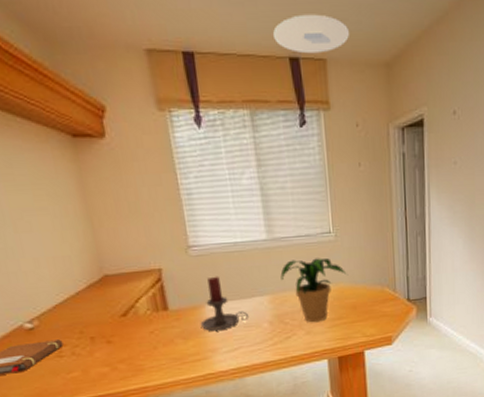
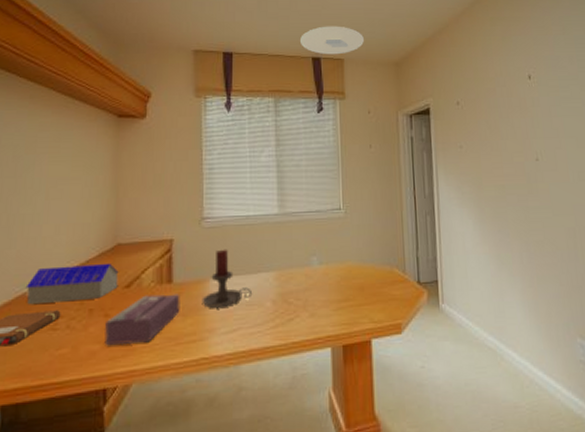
stack of books: none [19,294,114,336] -> present [25,263,119,305]
tissue box: none [109,319,181,367] -> present [104,294,180,346]
potted plant: present [280,258,349,323] -> none [288,234,357,304]

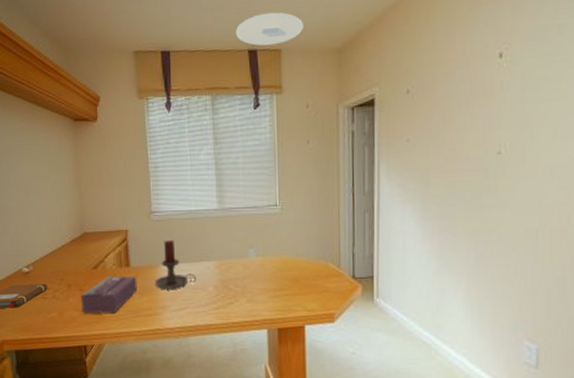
stack of books: present [25,263,119,305] -> none [20,248,88,279]

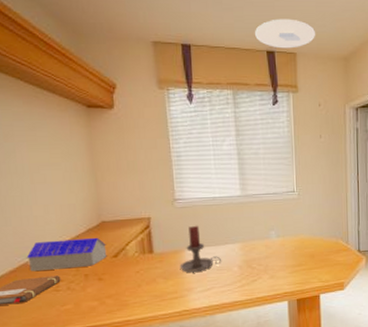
stack of books: none [20,248,88,279] -> present [26,237,107,272]
tissue box: present [81,276,137,314] -> none [100,261,162,302]

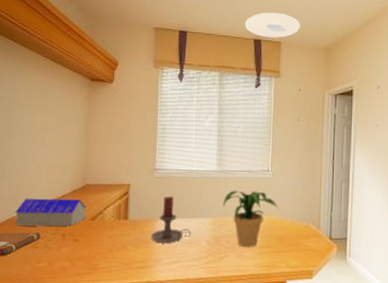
potted plant: none [250,212,308,268] -> present [223,190,280,248]

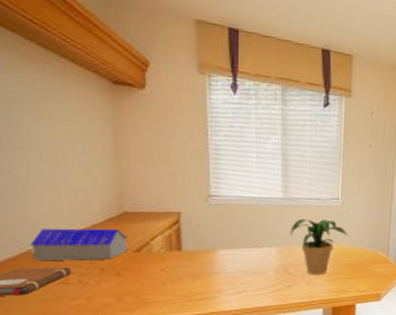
candle holder: present [150,196,192,243] -> none [210,224,257,273]
ceiling light: present [245,12,301,38] -> none [311,16,375,50]

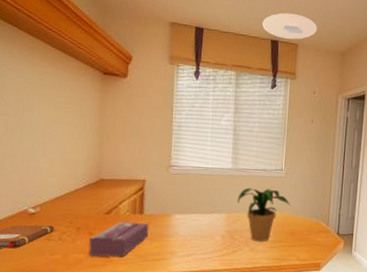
stack of books: present [30,228,128,261] -> none [26,192,101,220]
tissue box: none [118,259,190,300] -> present [88,221,149,257]
ceiling light: none [311,16,375,50] -> present [262,13,318,40]

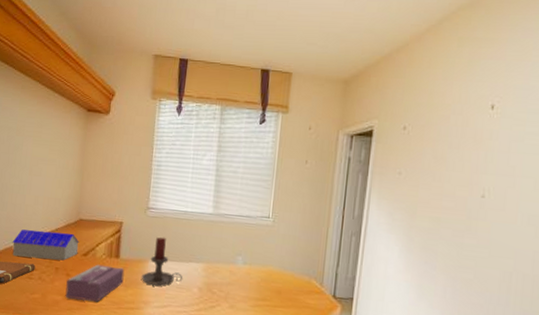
stack of books: none [26,192,101,220] -> present [12,229,79,261]
candle holder: none [166,192,207,237] -> present [141,237,183,286]
potted plant: present [237,187,292,242] -> none [217,235,279,299]
ceiling light: present [262,13,318,40] -> none [252,38,317,68]

